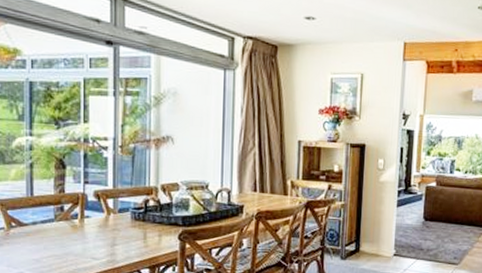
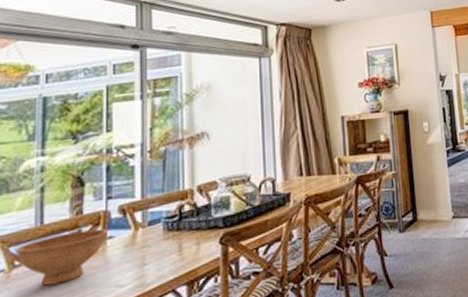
bowl: none [12,206,86,247] -> present [15,228,109,286]

